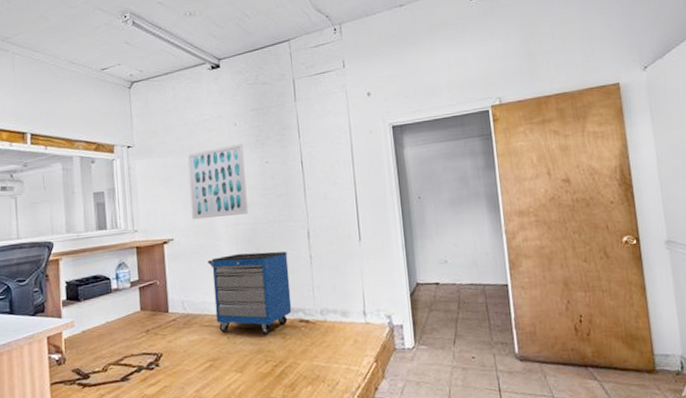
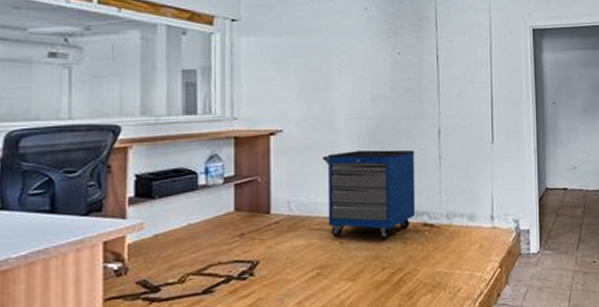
wall art: present [187,144,248,220] -> none [306,30,374,110]

